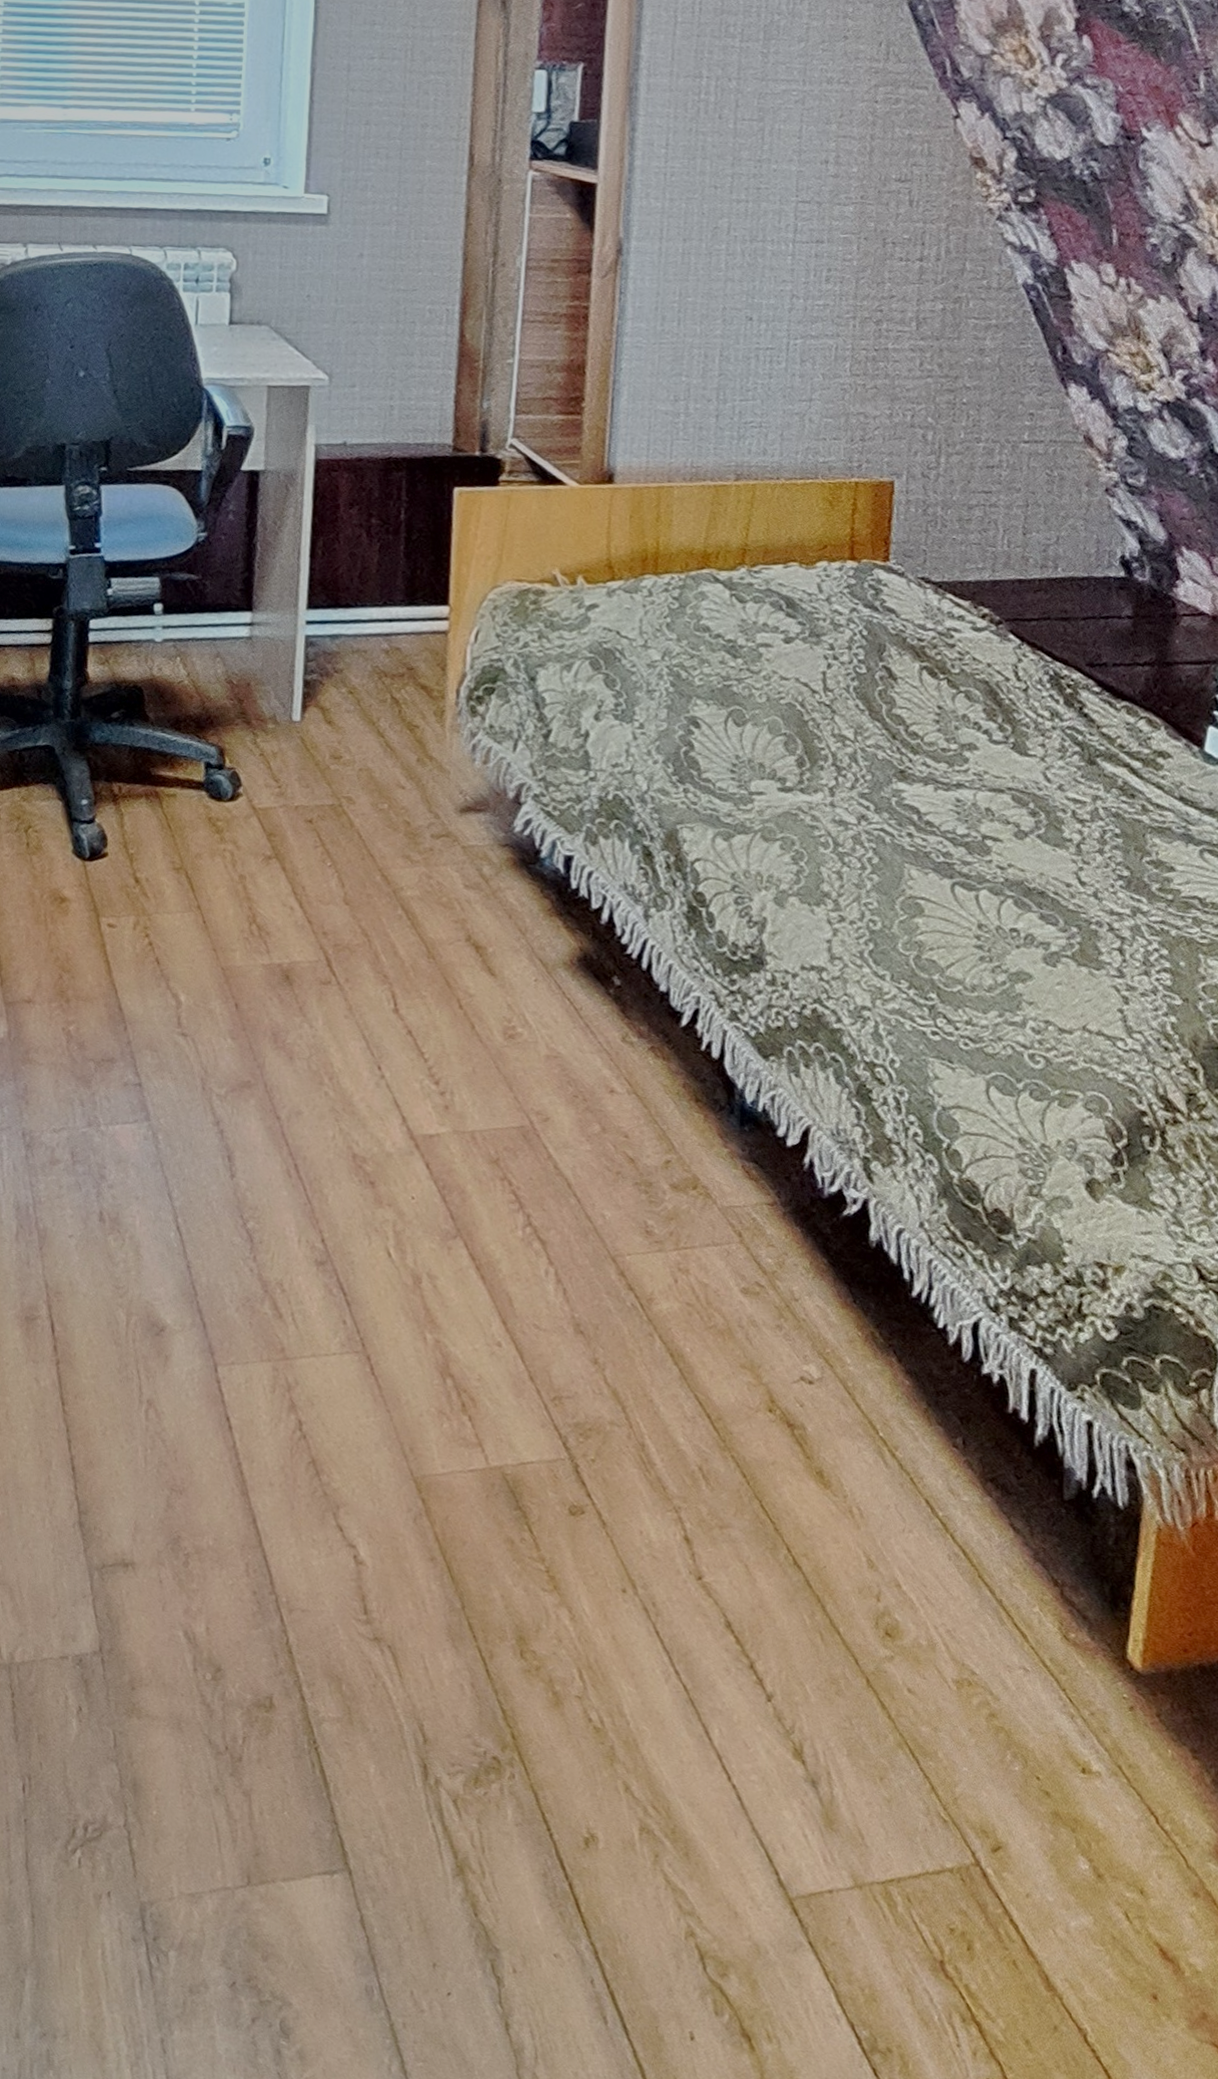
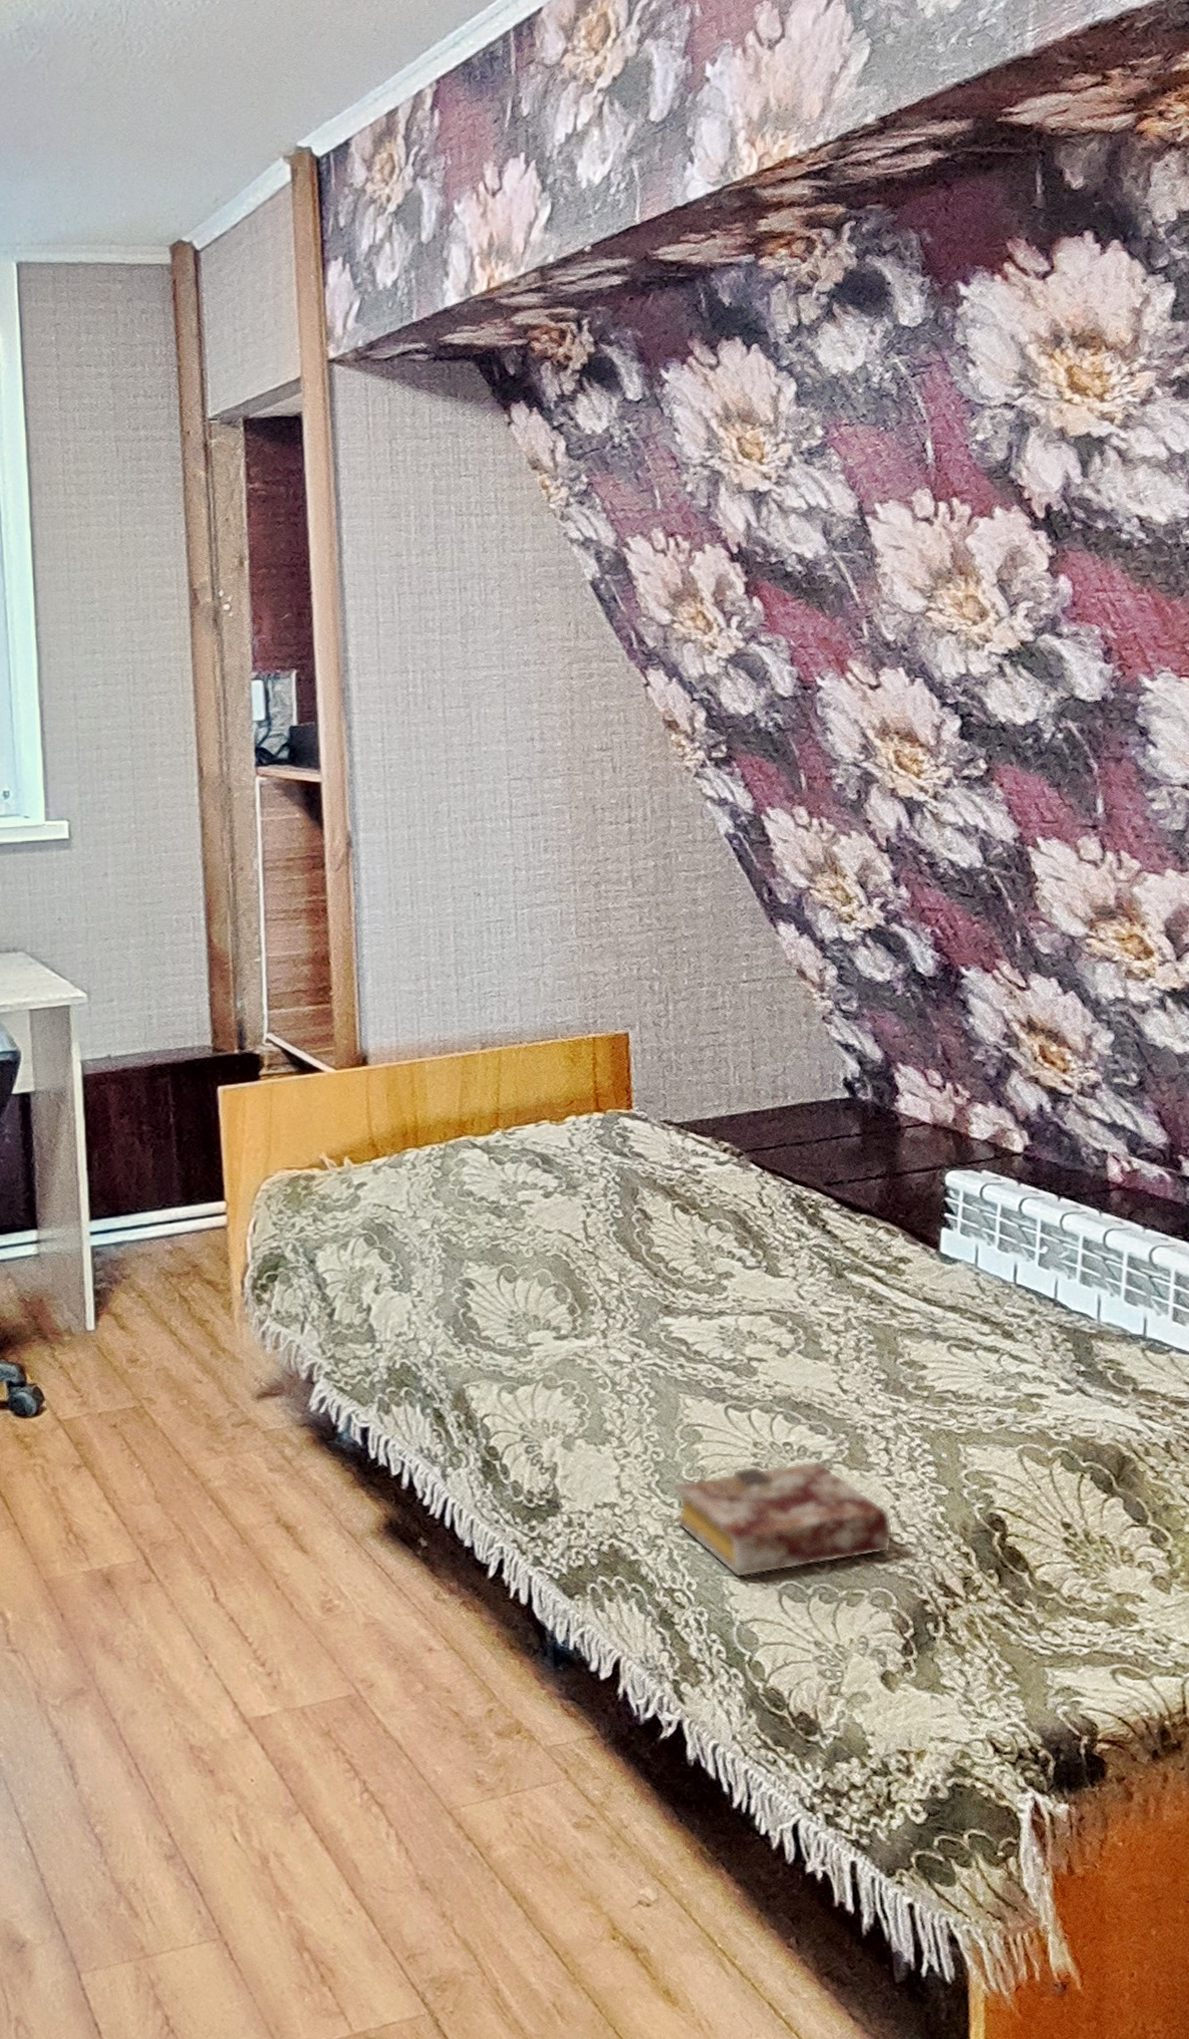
book: none [883,947,1118,1062] -> present [672,1460,894,1578]

